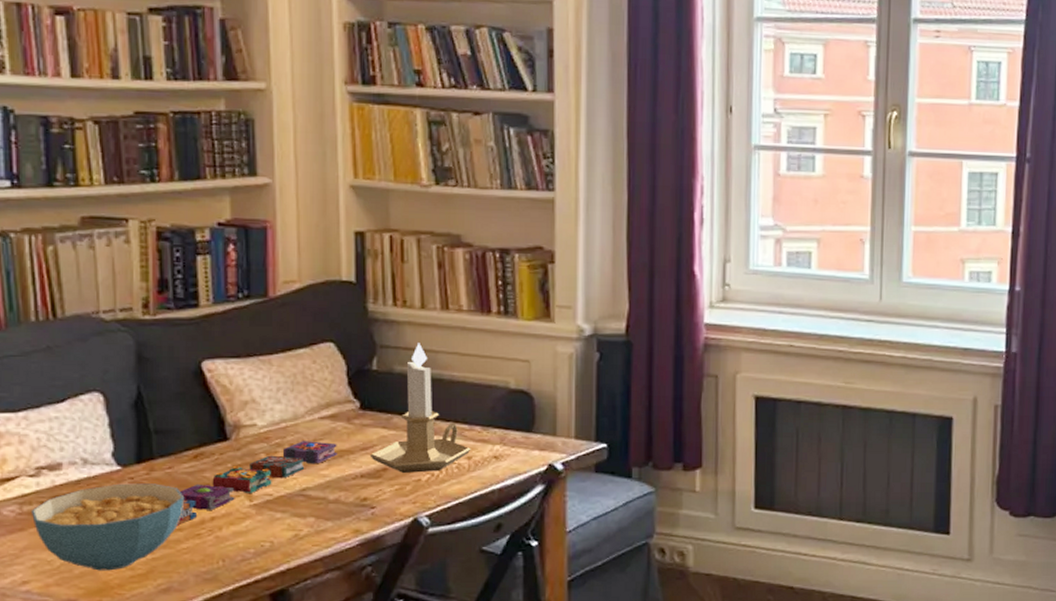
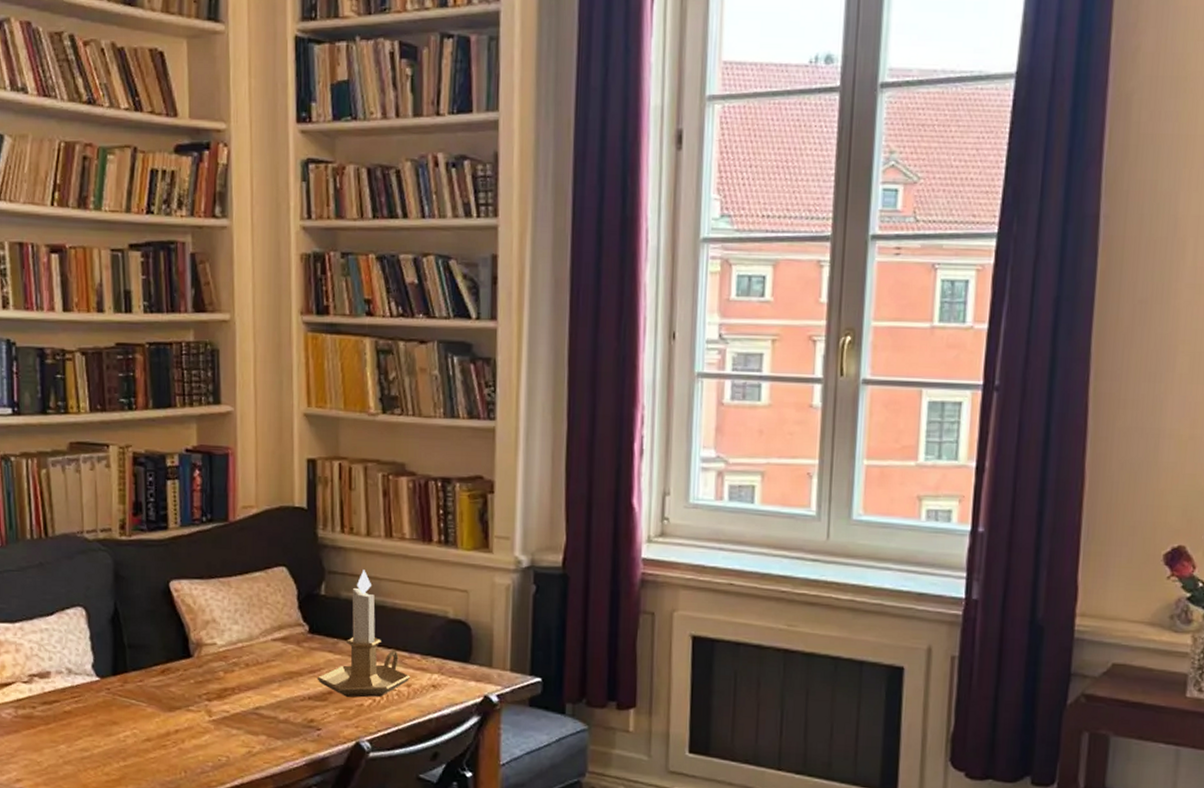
cereal bowl: present [30,483,185,571] -> none [24,693,153,775]
magic books: present [176,441,337,526] -> none [145,661,288,736]

